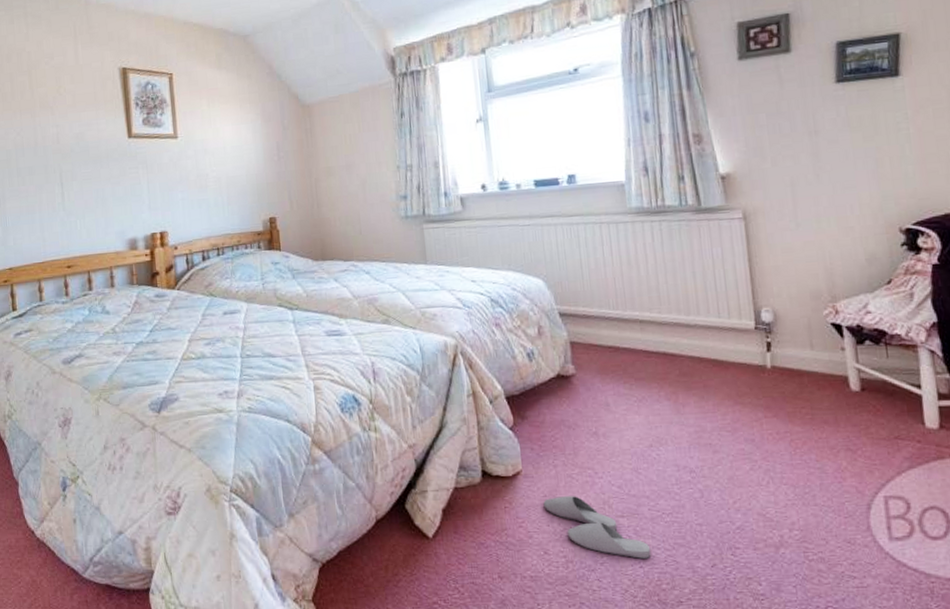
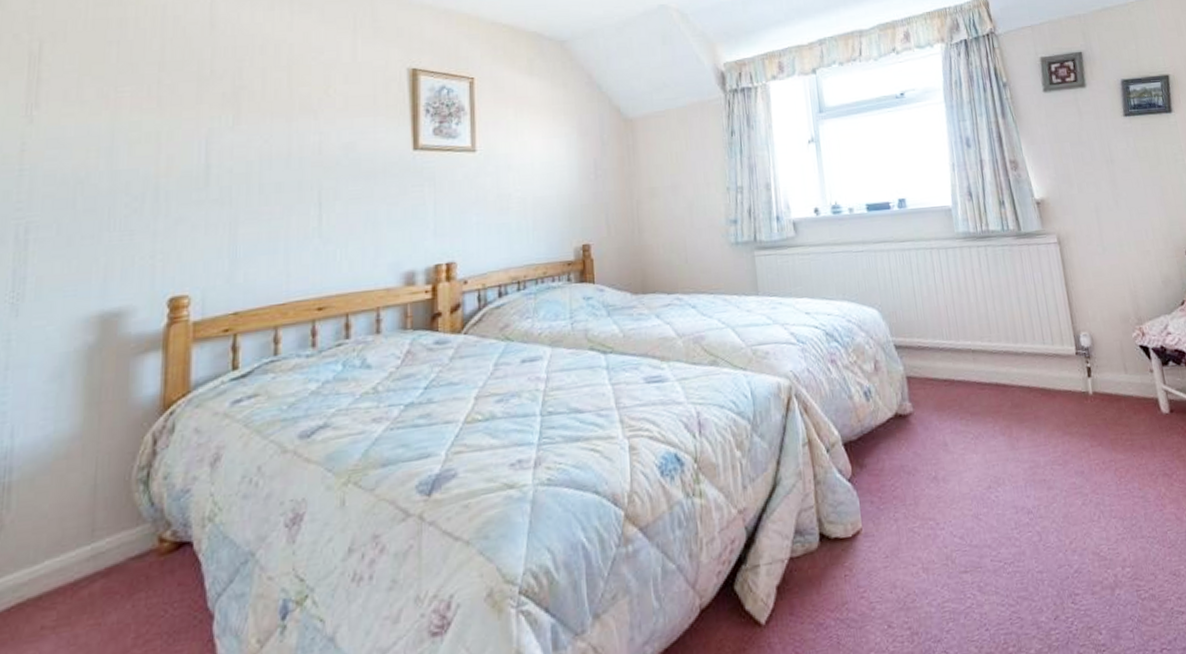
slippers: present [543,496,651,559] -> none [885,553,996,621]

